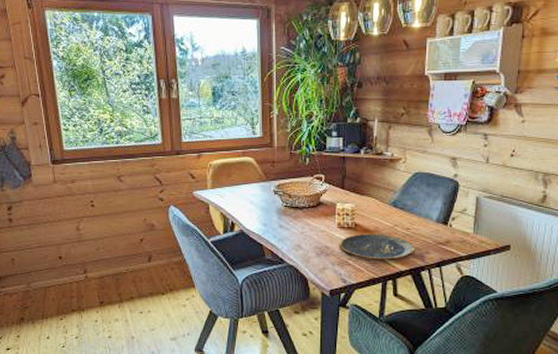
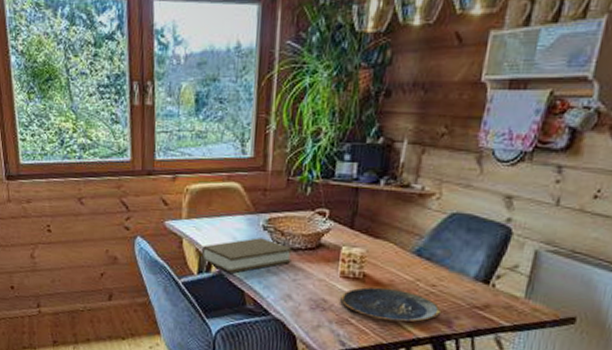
book: none [225,201,299,231] -> present [201,238,293,274]

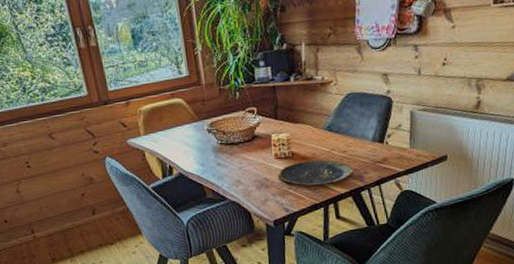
book: present [201,238,293,274] -> none [162,139,235,173]

